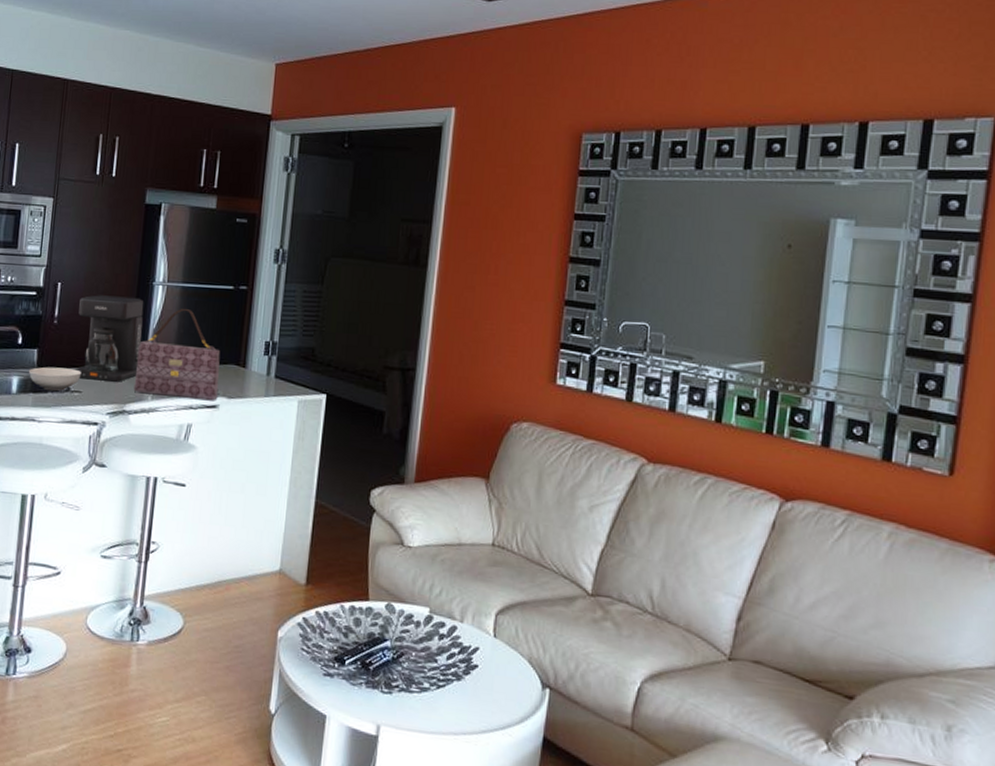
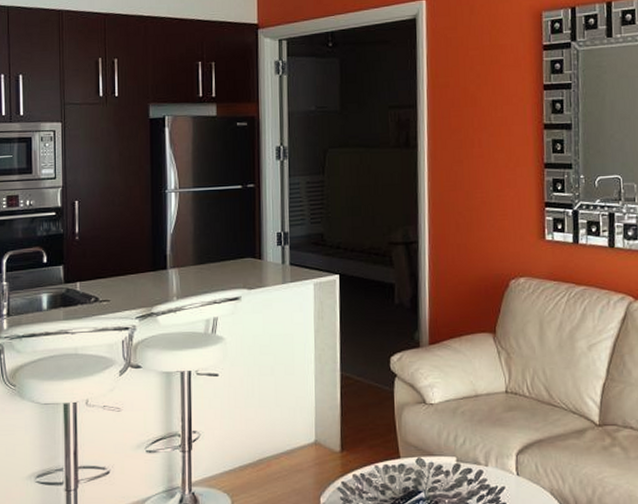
bowl: present [28,366,82,391] -> none [56,280,108,304]
coffee maker: present [73,295,144,382] -> none [98,206,161,288]
handbag: present [133,309,221,402] -> none [158,212,239,295]

